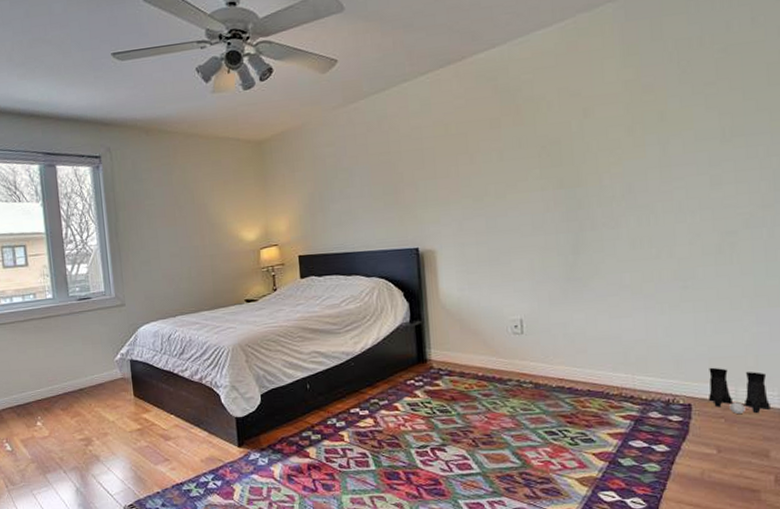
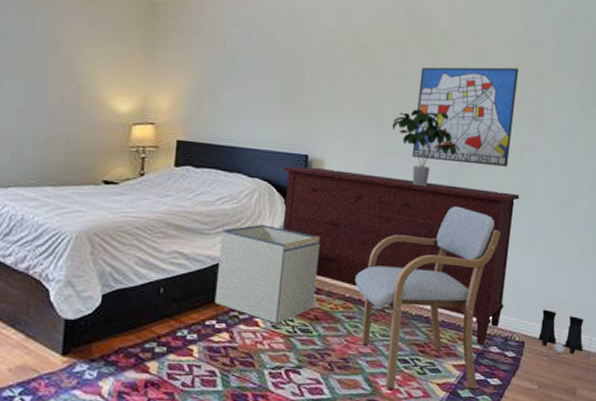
storage bin: none [351,317,448,407] -> present [214,223,321,324]
dresser: none [397,249,659,411] -> present [282,166,520,345]
armchair: none [485,272,642,462] -> present [355,206,501,390]
potted plant: none [498,180,578,259] -> present [392,109,460,186]
wall art: none [520,116,638,232] -> present [412,67,518,167]

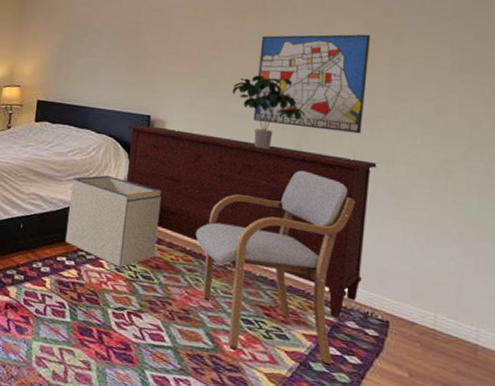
boots: present [539,309,584,354] -> none [407,288,467,344]

